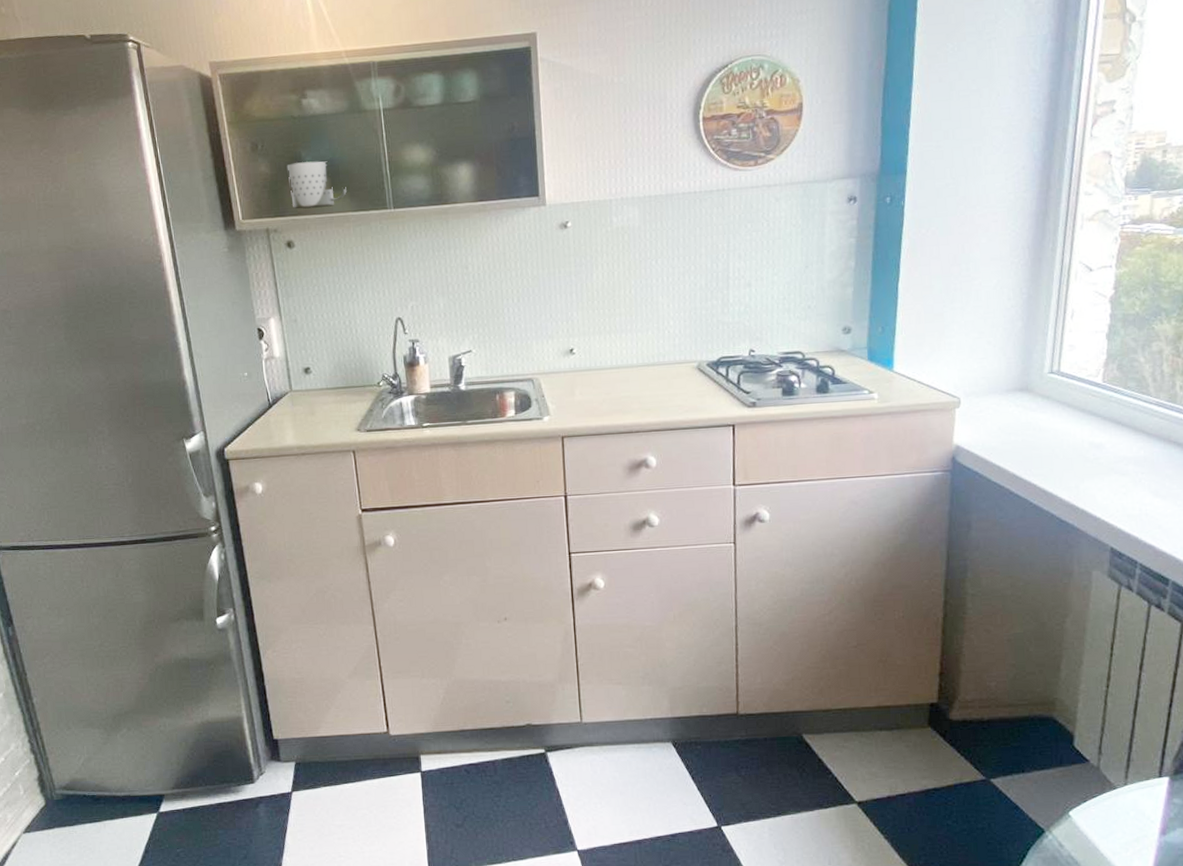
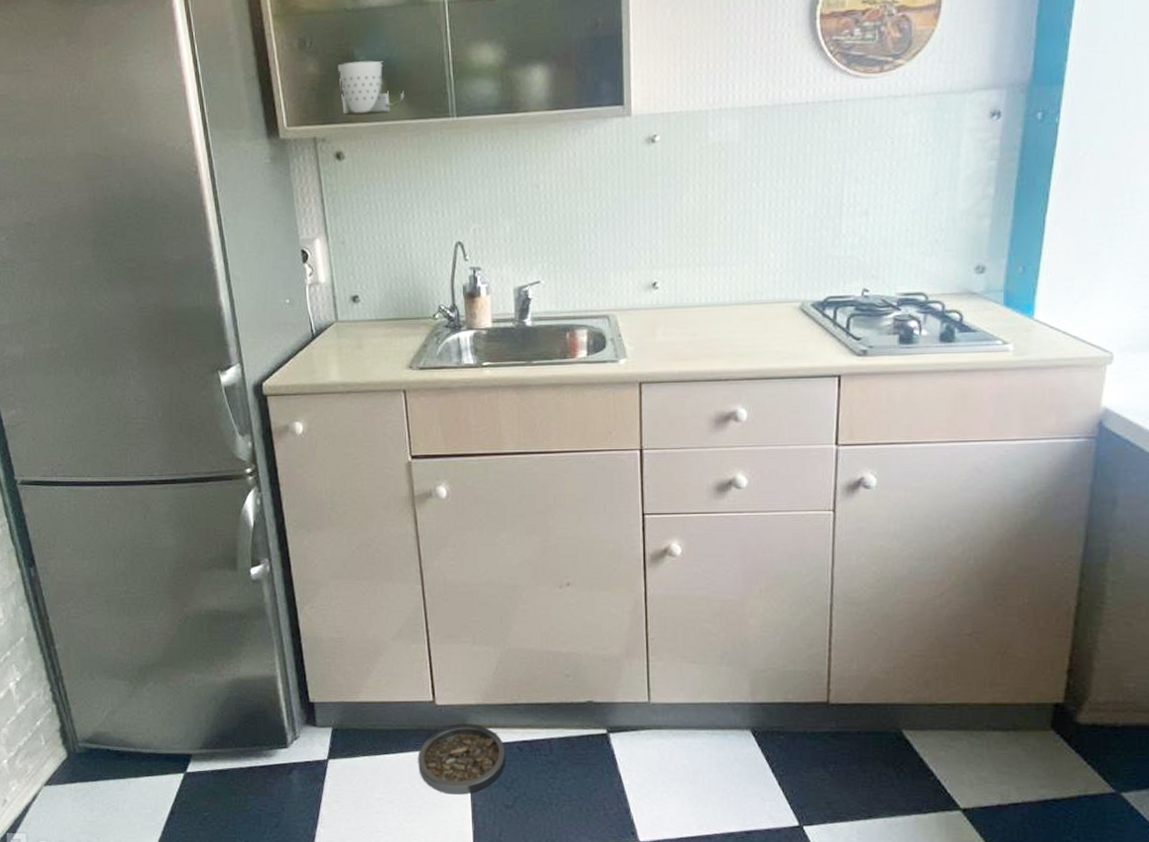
pet bowl: none [375,750,455,818] -> present [418,723,506,795]

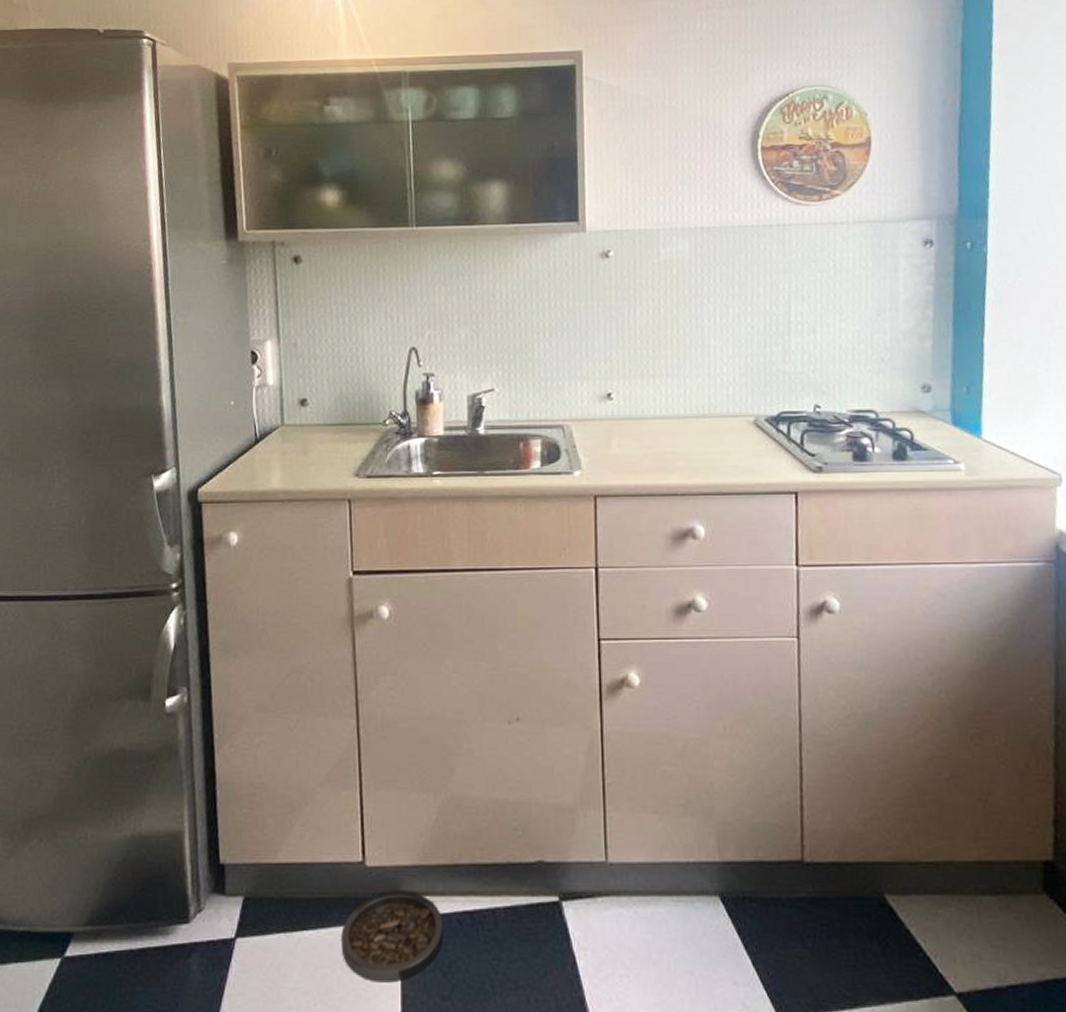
mug: present [337,60,404,116] -> none [301,171,365,222]

